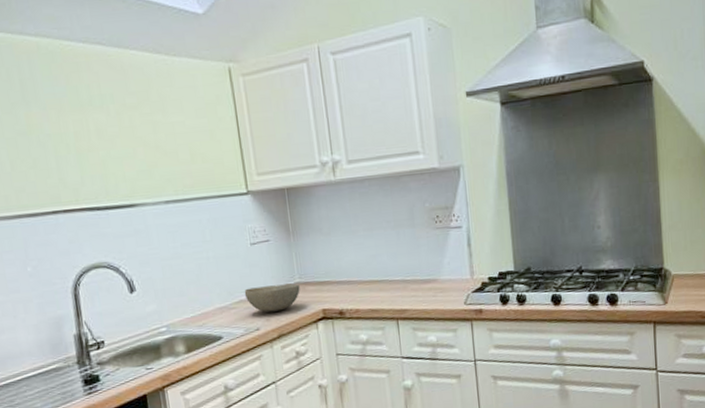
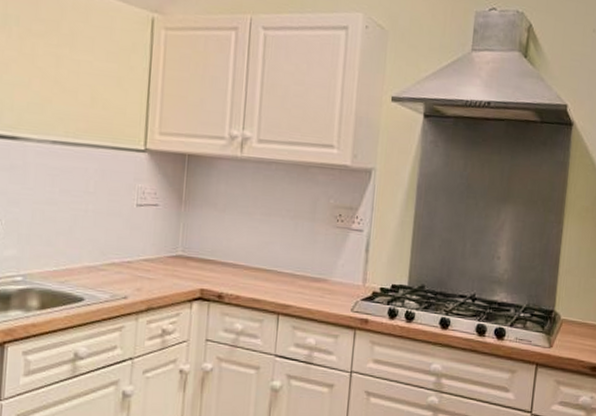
bowl: present [244,283,300,313] -> none [118,251,181,283]

